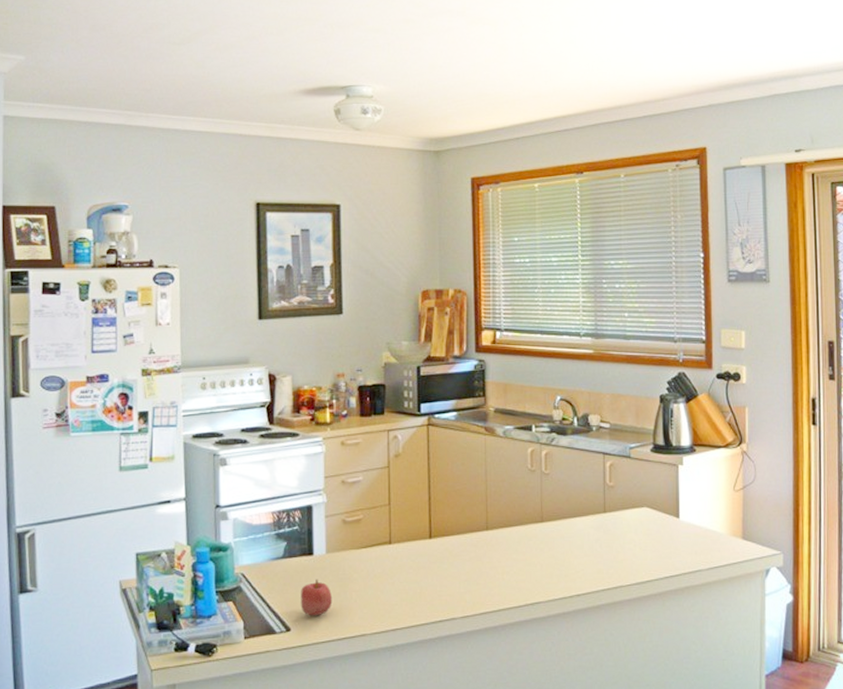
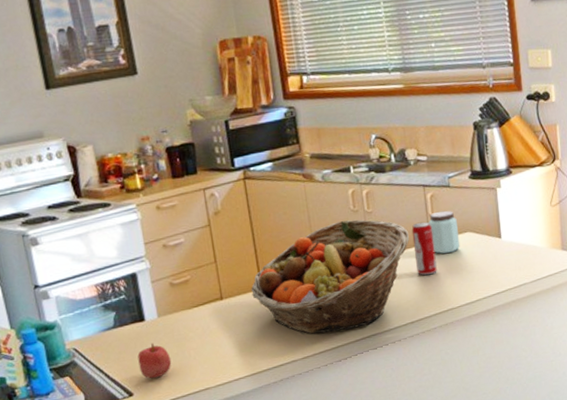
fruit basket: none [420,479,583,594] -> present [251,219,409,334]
beverage can: none [587,490,609,547] -> present [411,221,437,276]
peanut butter: none [605,481,636,527] -> present [428,210,461,254]

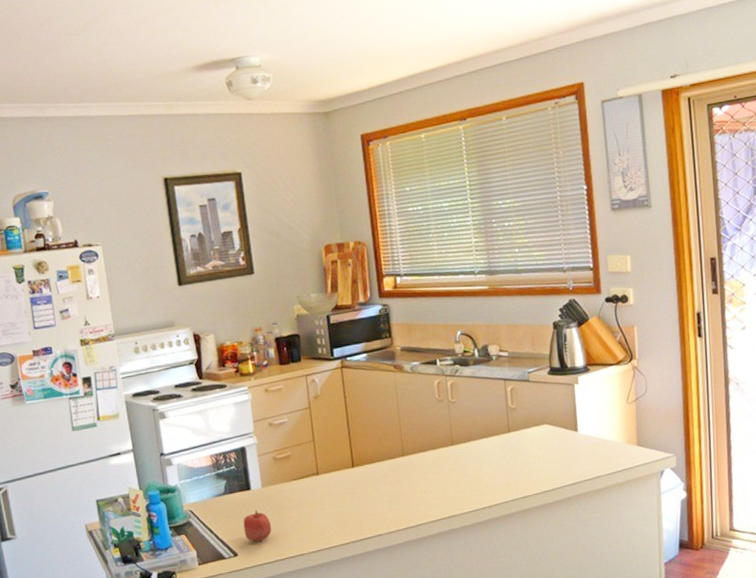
fruit basket: present [251,219,409,334] -> none [344,408,489,511]
beverage can: present [411,221,437,276] -> none [492,413,515,463]
peanut butter: present [428,210,461,254] -> none [508,403,538,444]

